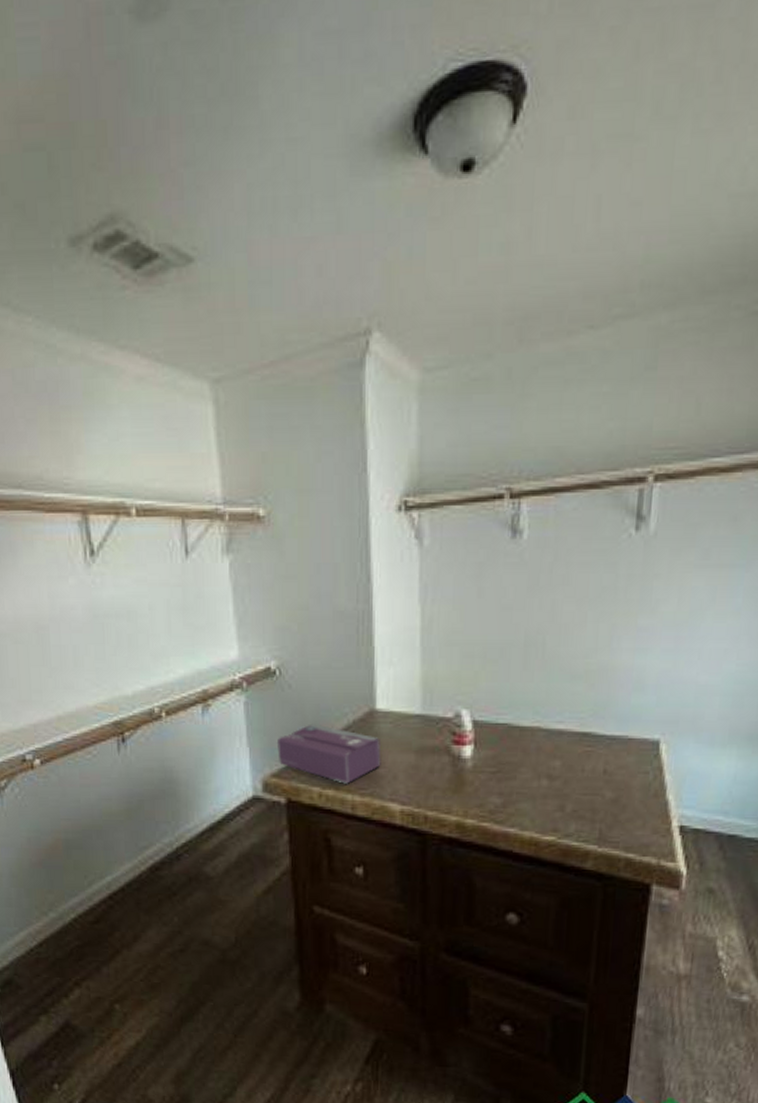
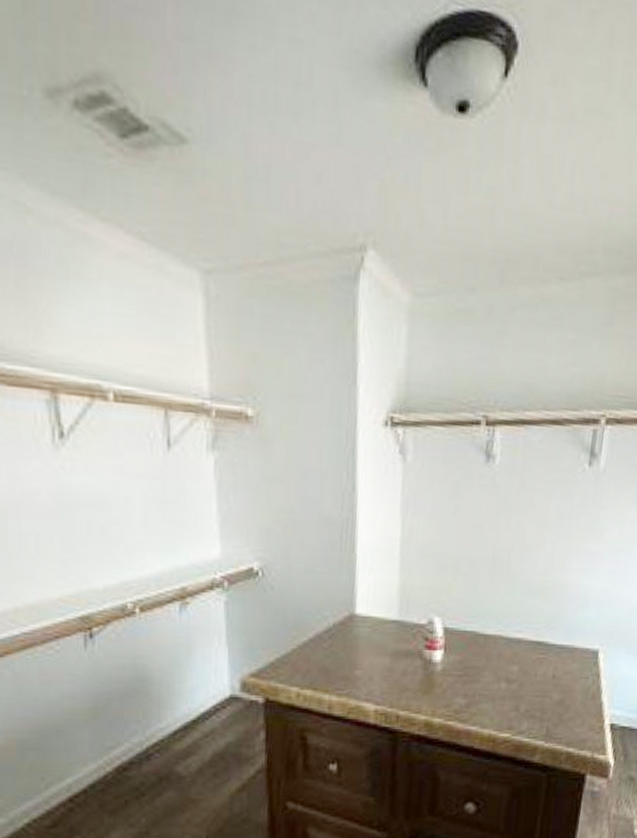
tissue box: present [276,723,381,784] -> none [256,625,359,684]

